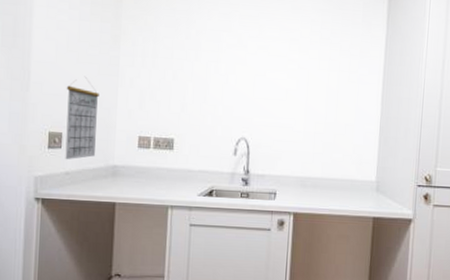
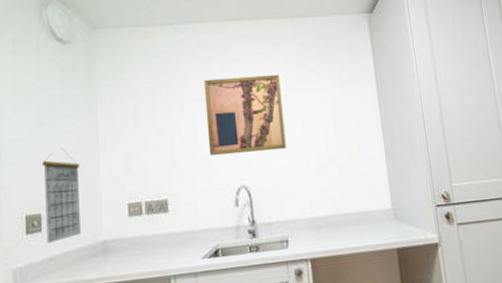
wall art: none [216,32,293,111] -> present [203,74,287,156]

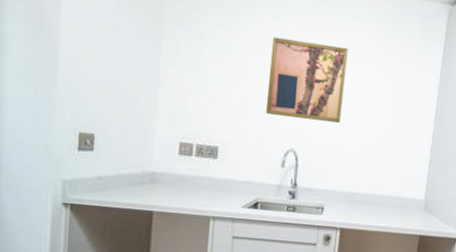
calendar: present [41,148,81,244] -> none [97,73,137,164]

